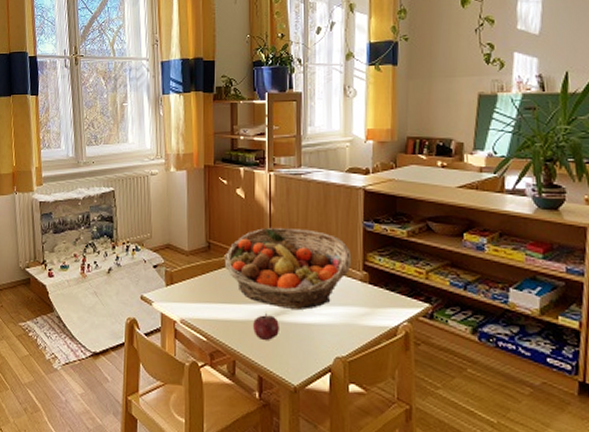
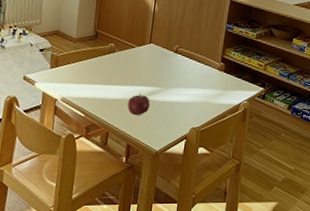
fruit basket: present [224,227,352,310] -> none [108,23,215,91]

